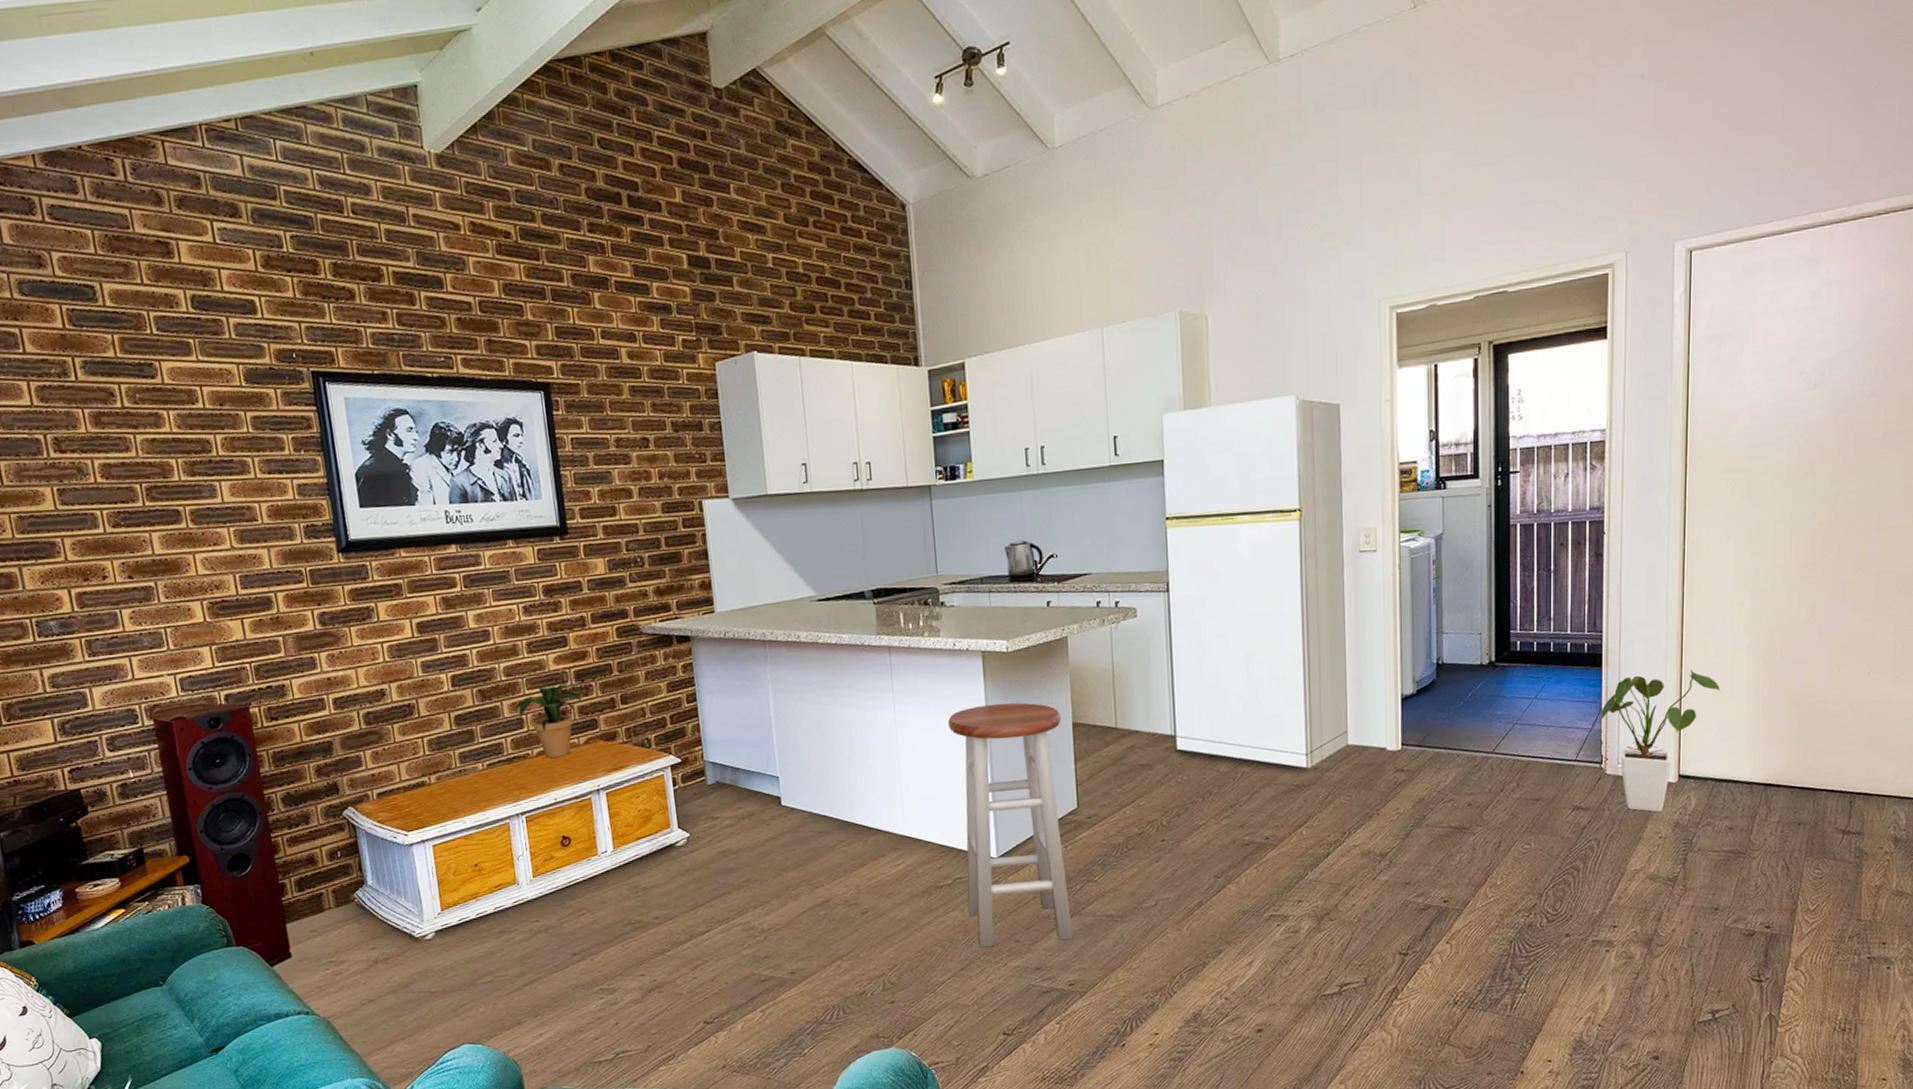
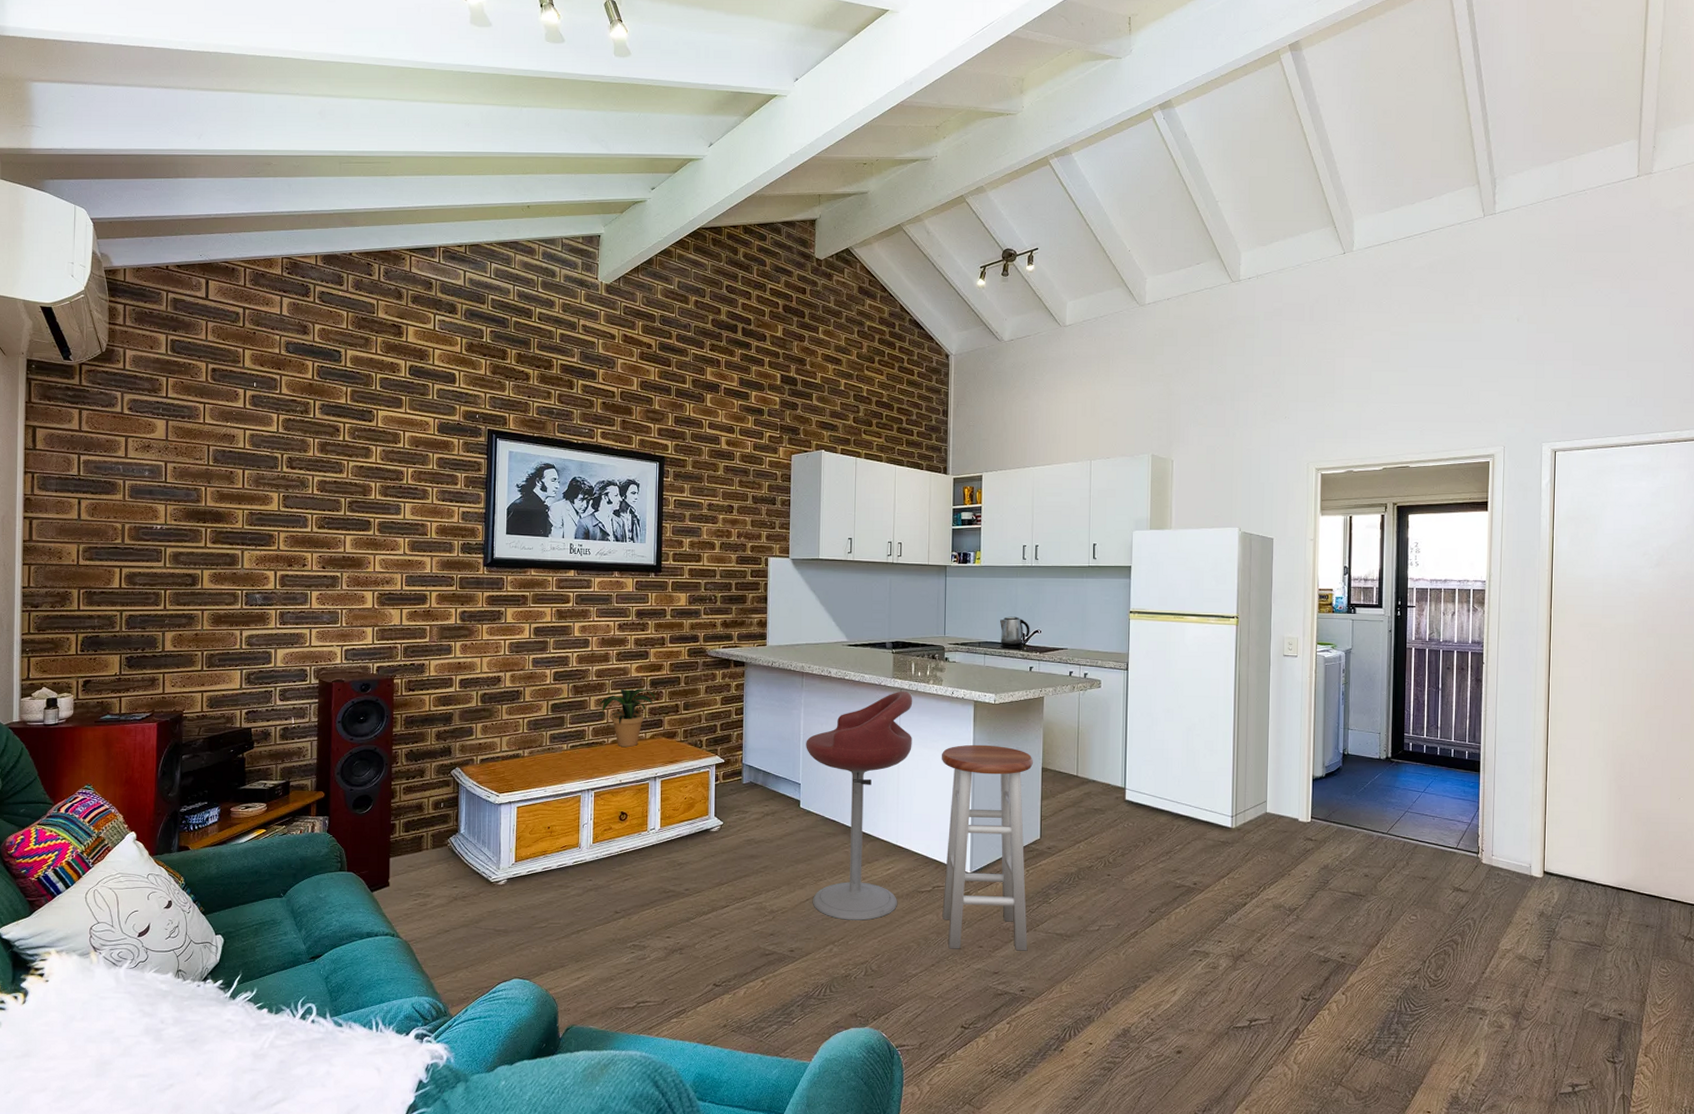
bar stool: none [779,649,914,930] -> present [806,691,913,920]
house plant: present [1601,669,1721,813] -> none [1478,783,1580,902]

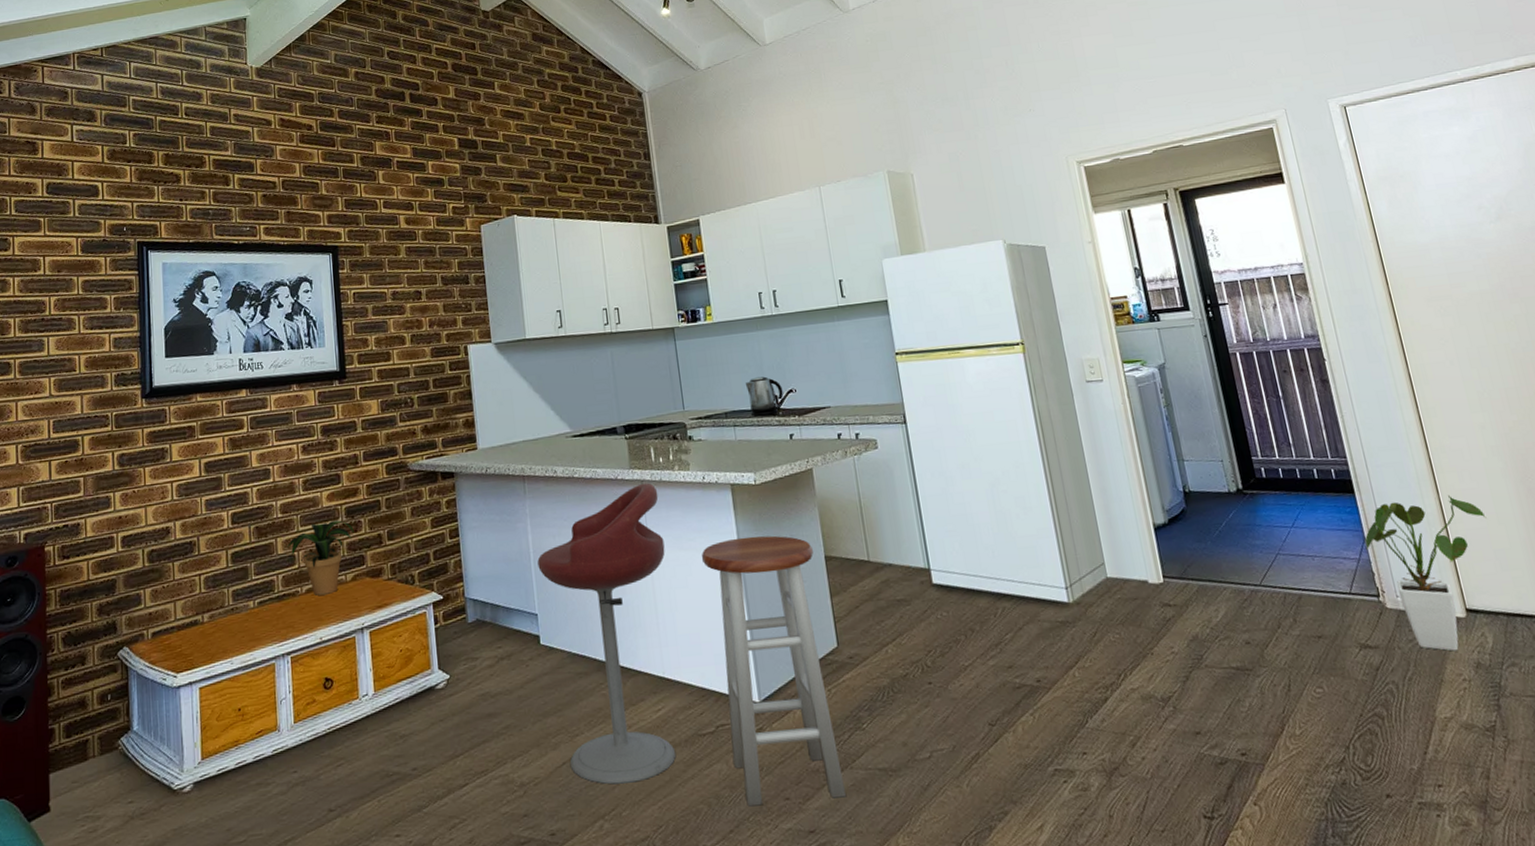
house plant: none [1478,783,1580,902] -> present [1364,494,1487,652]

